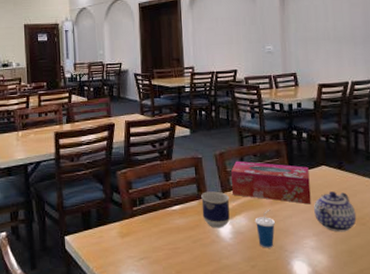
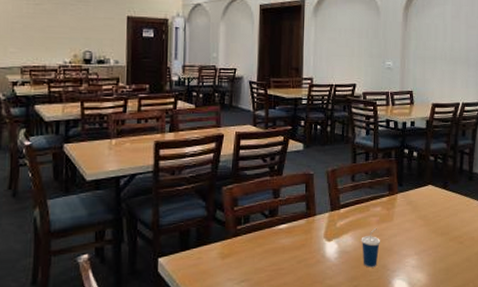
cup: present [201,191,230,228] -> none [309,209,338,248]
tissue box: present [231,161,311,205] -> none [340,178,416,223]
teapot: present [314,191,357,232] -> none [418,211,456,251]

